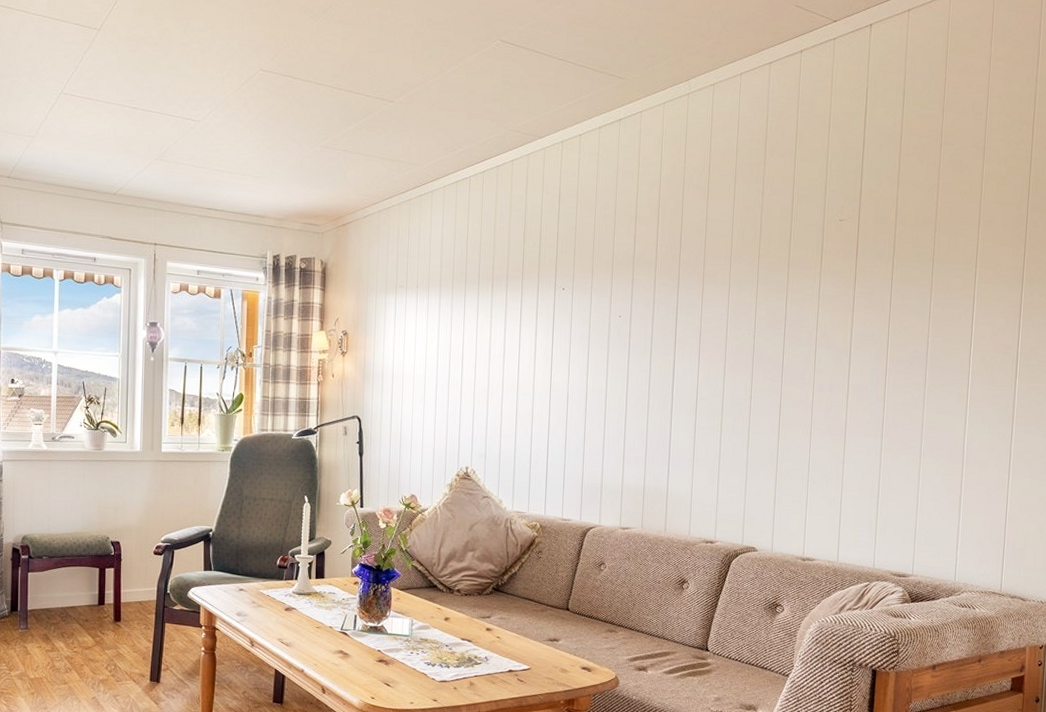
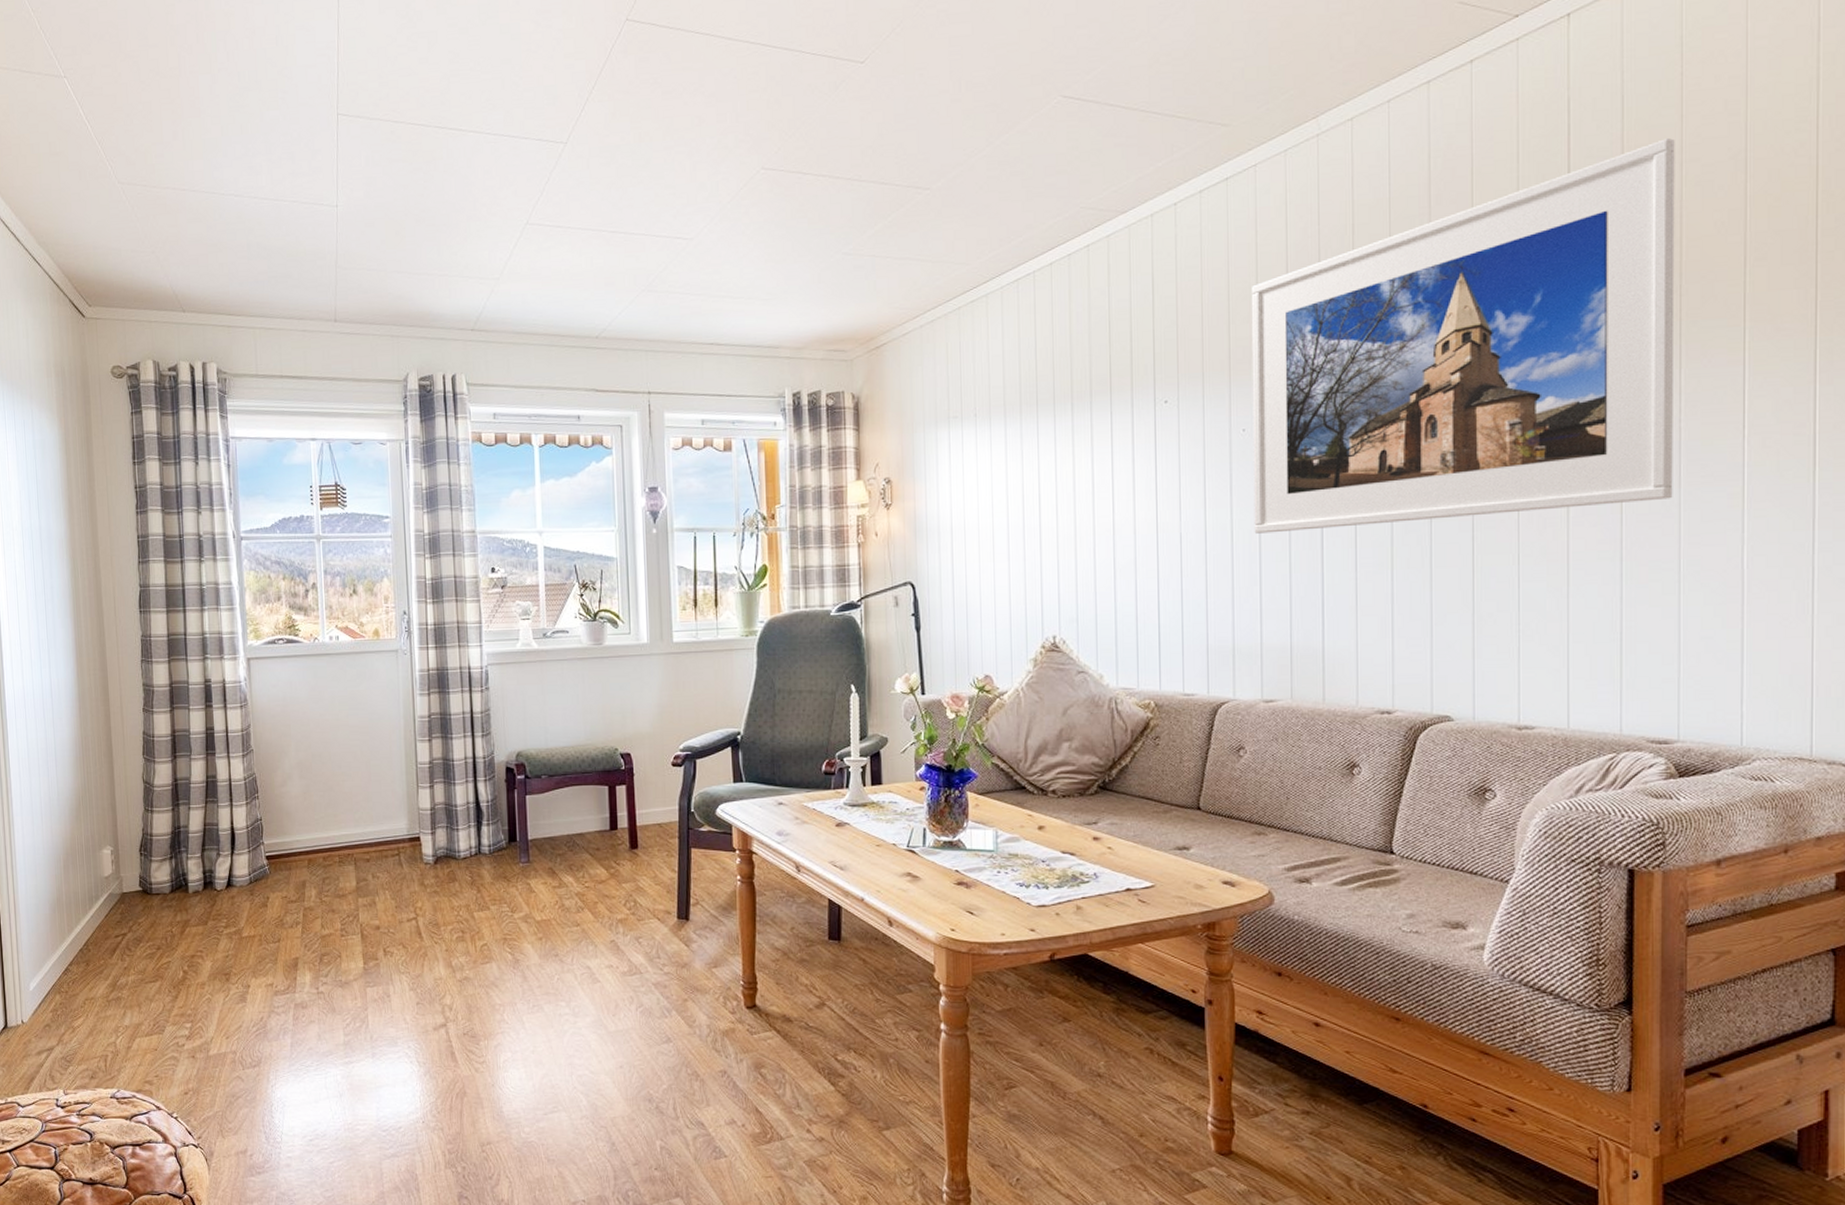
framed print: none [622,126,938,398] -> present [1251,138,1675,534]

